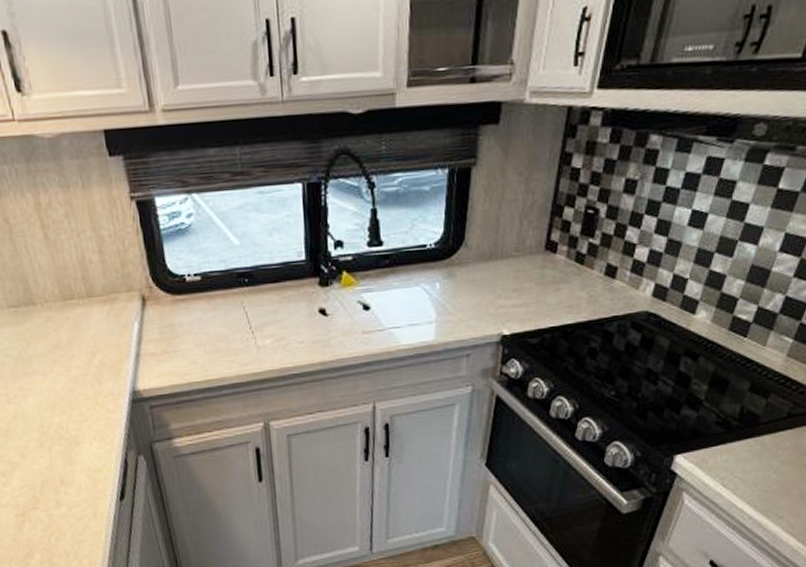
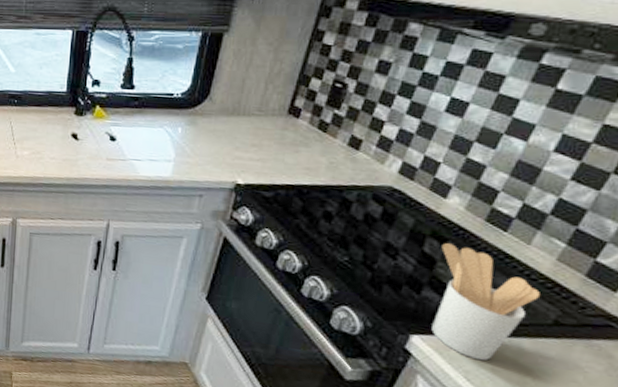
utensil holder: none [692,358,776,465] -> present [431,243,540,361]

